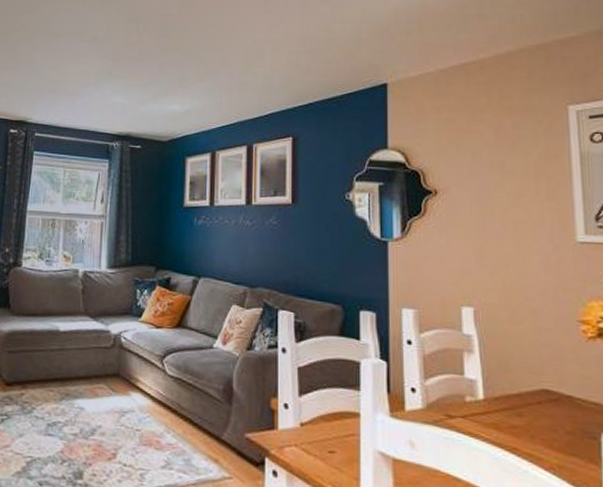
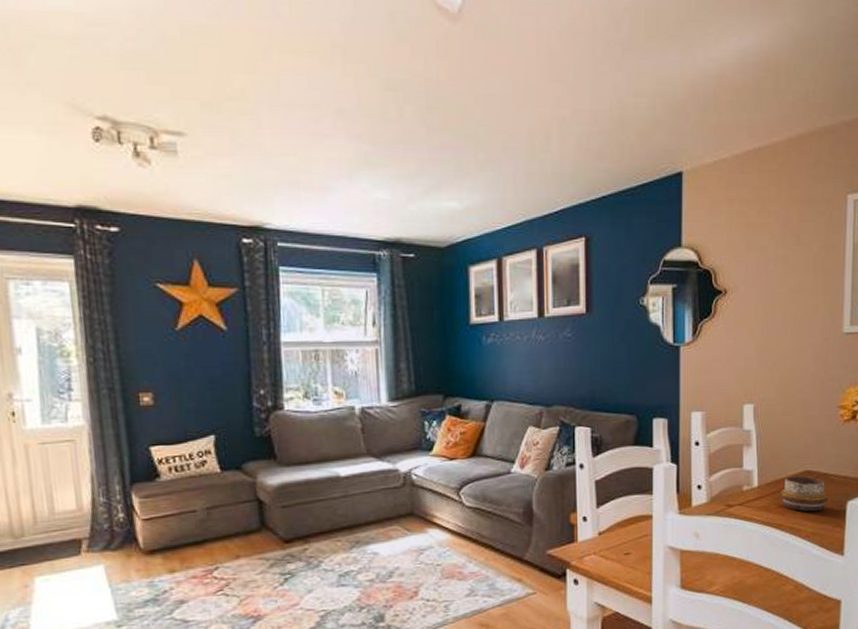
decorative bowl: none [512,392,576,440] -> present [780,475,828,512]

